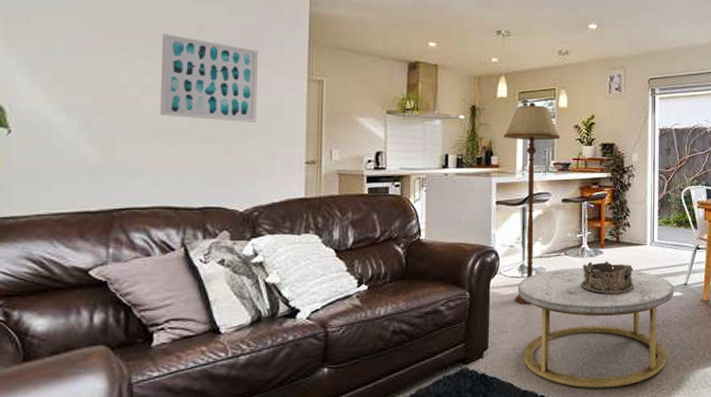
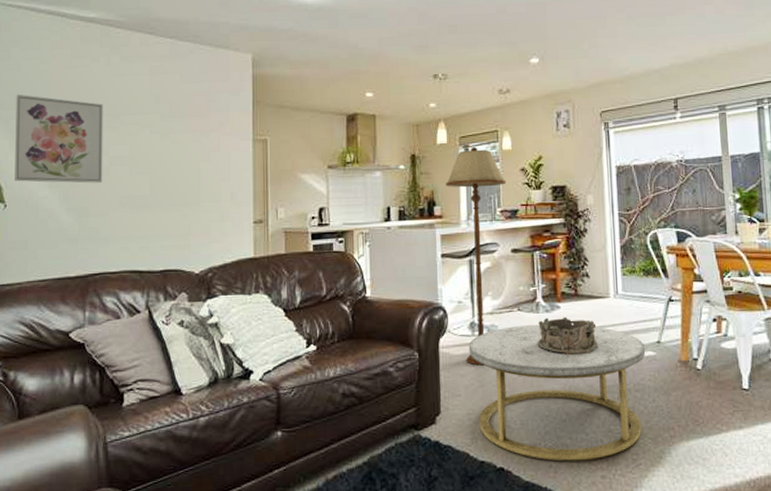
wall art: none [22,8,136,113] -> present [15,94,103,183]
wall art: present [159,33,259,122] -> none [124,106,209,186]

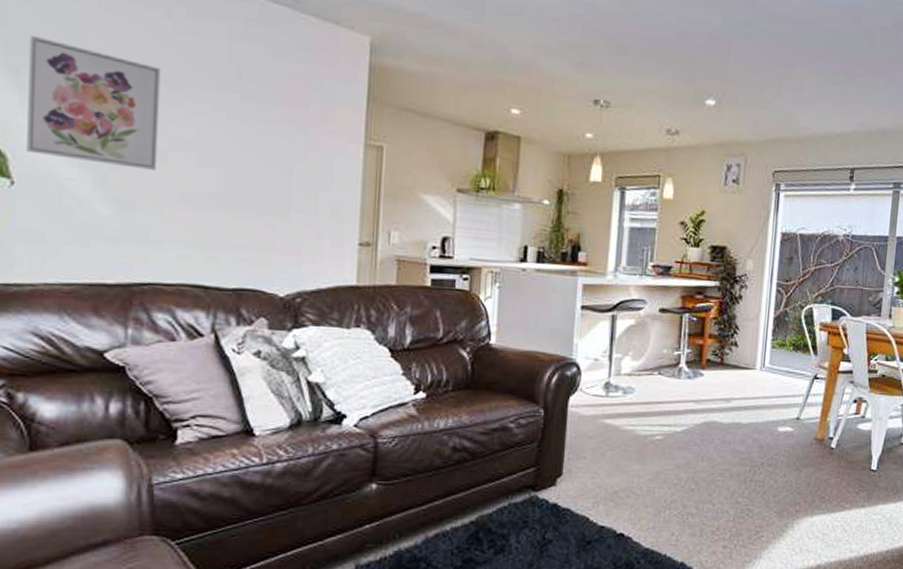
floor lamp: present [446,147,507,366] -> none [595,190,663,429]
coffee table: present [468,324,646,461] -> none [600,390,784,530]
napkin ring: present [537,316,599,356] -> none [674,384,738,426]

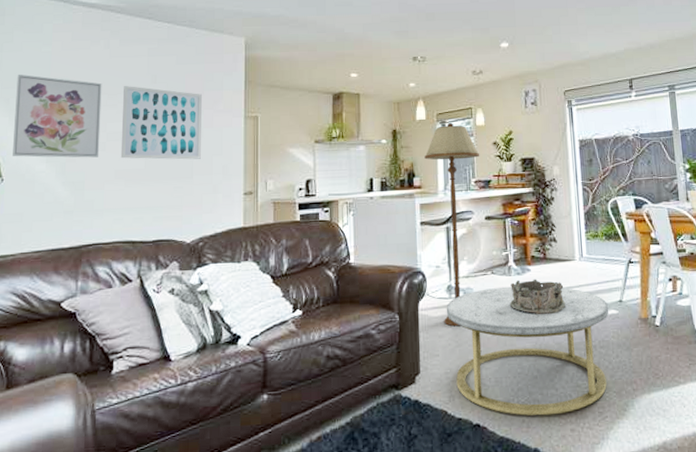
wall art: none [188,76,308,192] -> present [120,85,203,160]
floor lamp: none [595,190,663,429] -> present [424,123,480,327]
coffee table: none [600,390,784,530] -> present [446,286,609,416]
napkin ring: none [674,384,738,426] -> present [509,279,566,315]

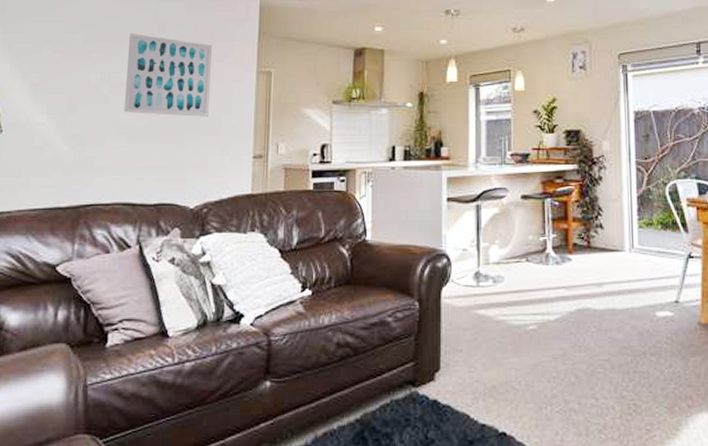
wall art: present [13,74,102,158] -> none [13,17,107,111]
floor lamp: present [424,123,480,327] -> none [454,87,518,319]
coffee table: present [446,286,609,416] -> none [472,277,663,429]
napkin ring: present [509,279,566,315] -> none [545,270,612,312]

